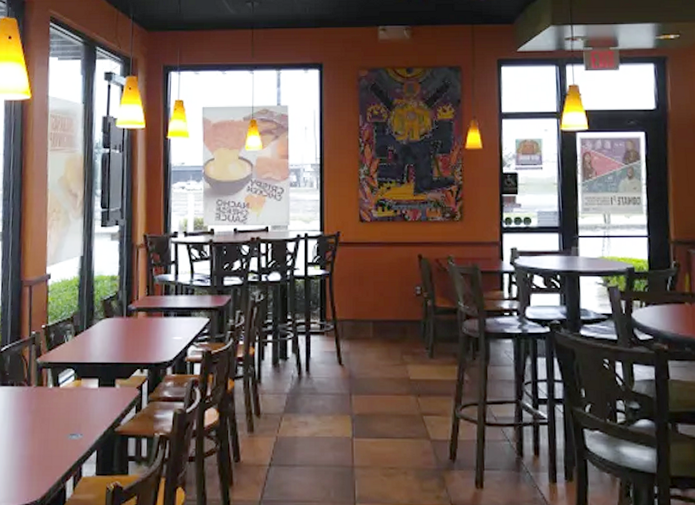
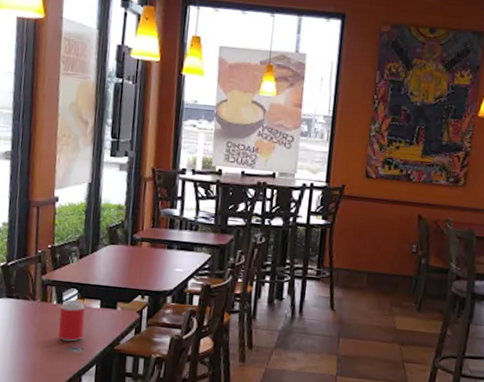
beverage can: none [56,382,83,427] -> present [58,300,85,342]

